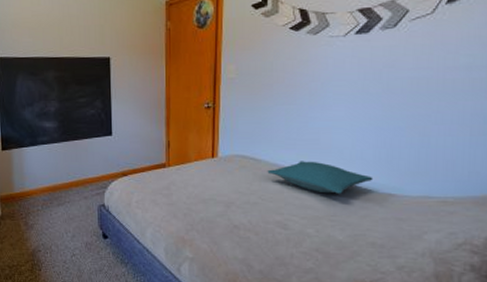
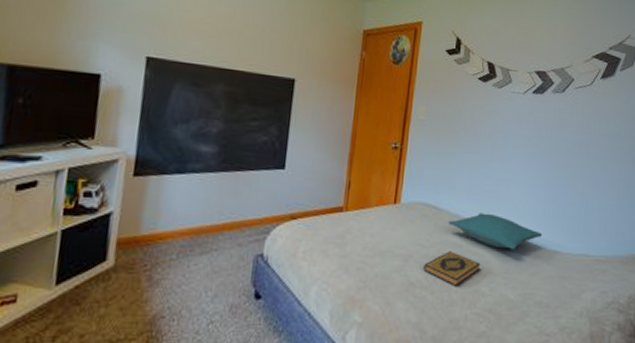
hardback book: none [246,197,304,228] -> present [423,251,481,286]

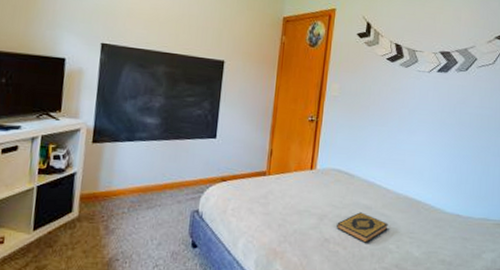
pillow: present [448,213,543,251] -> none [359,179,446,213]

